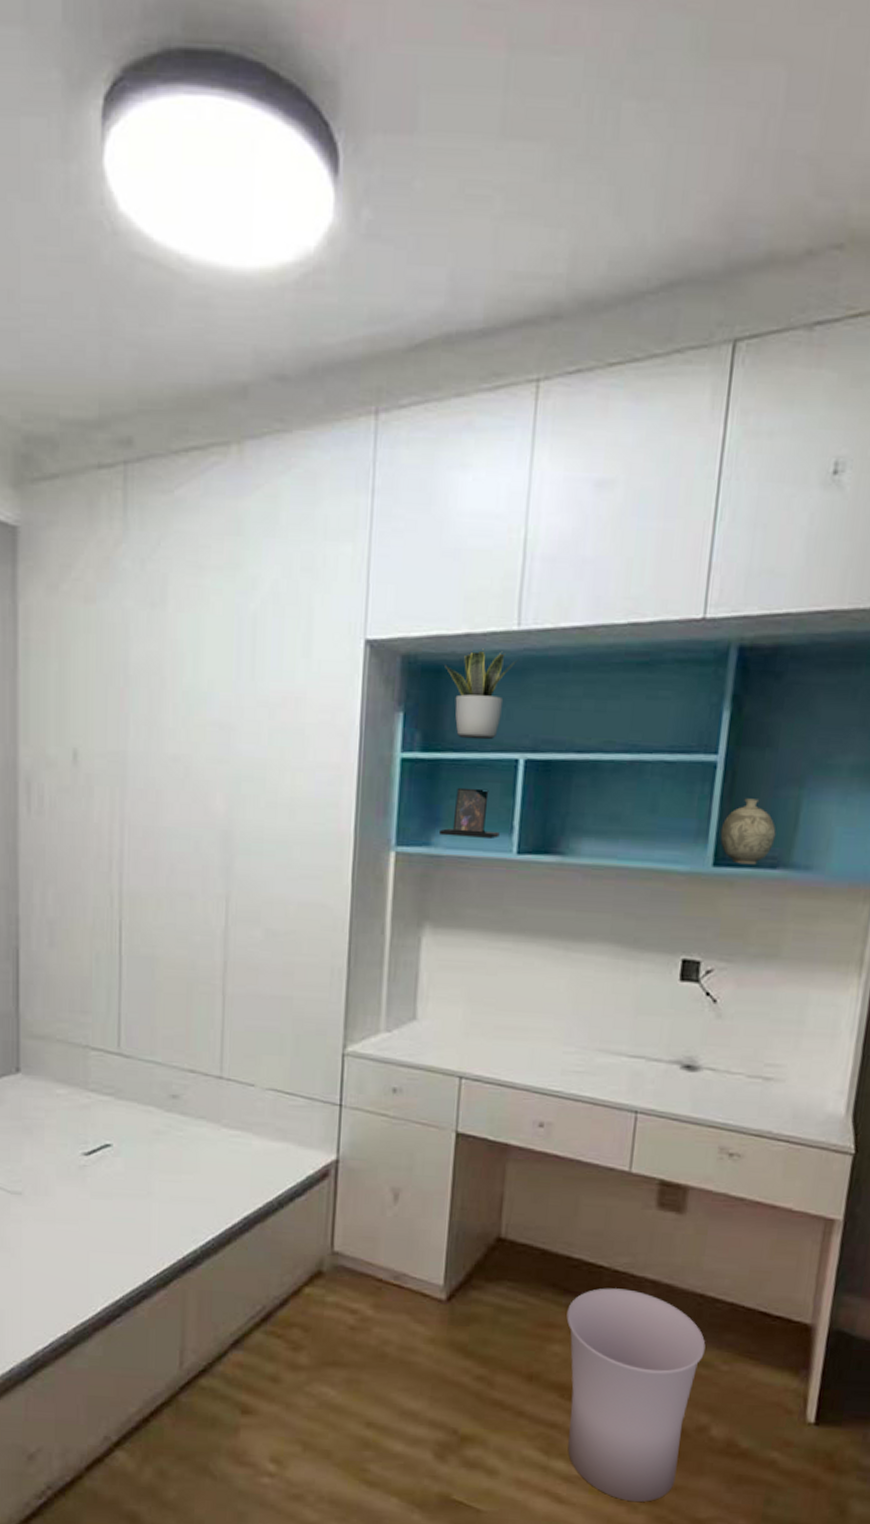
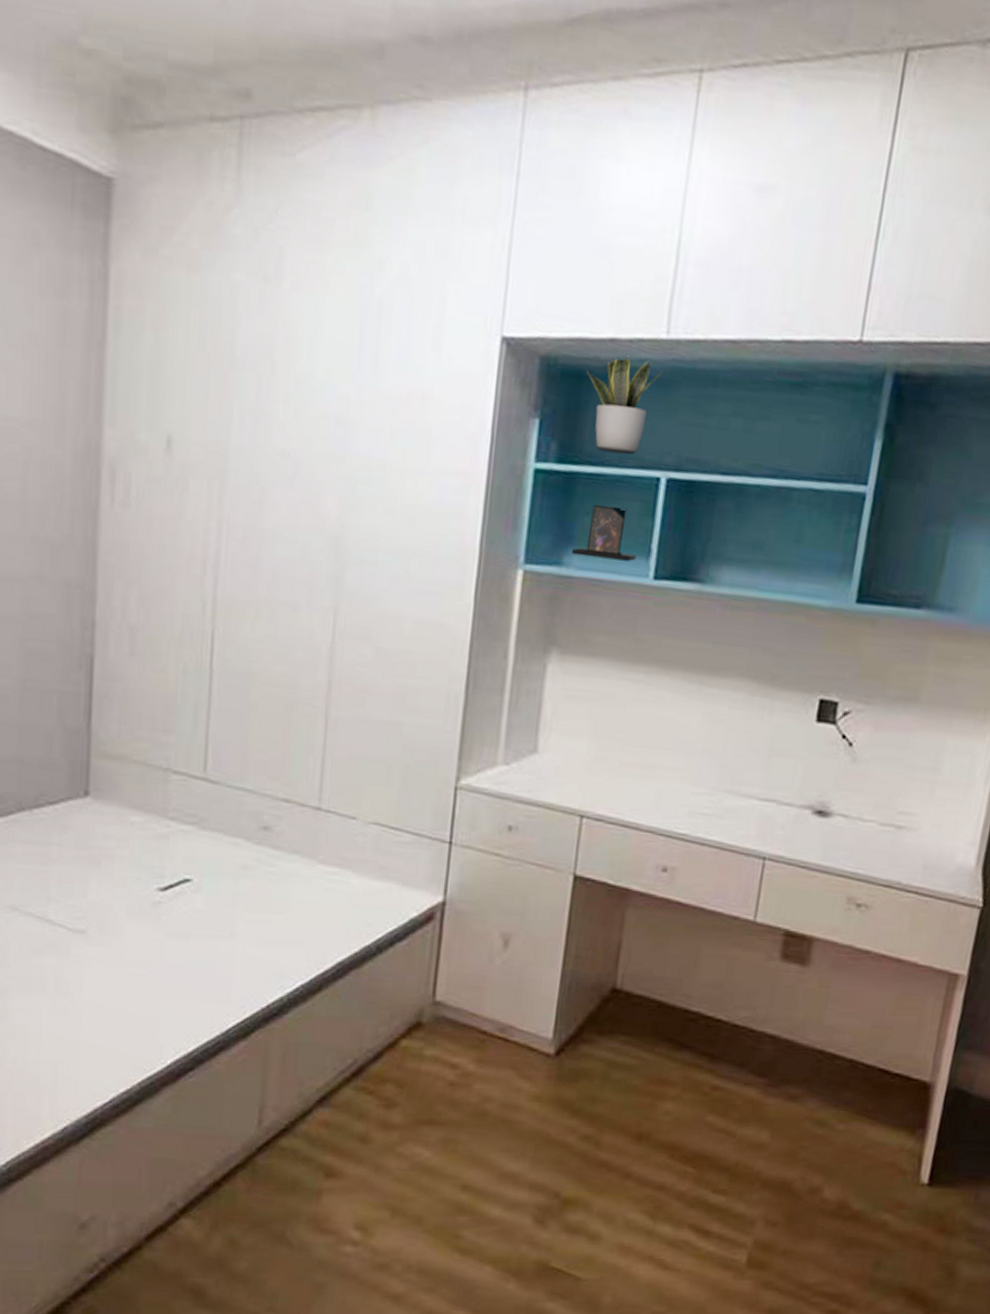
waste bin: present [566,1288,706,1502] -> none [675,1043,823,1267]
decorative vase: present [720,798,776,865] -> none [865,533,922,604]

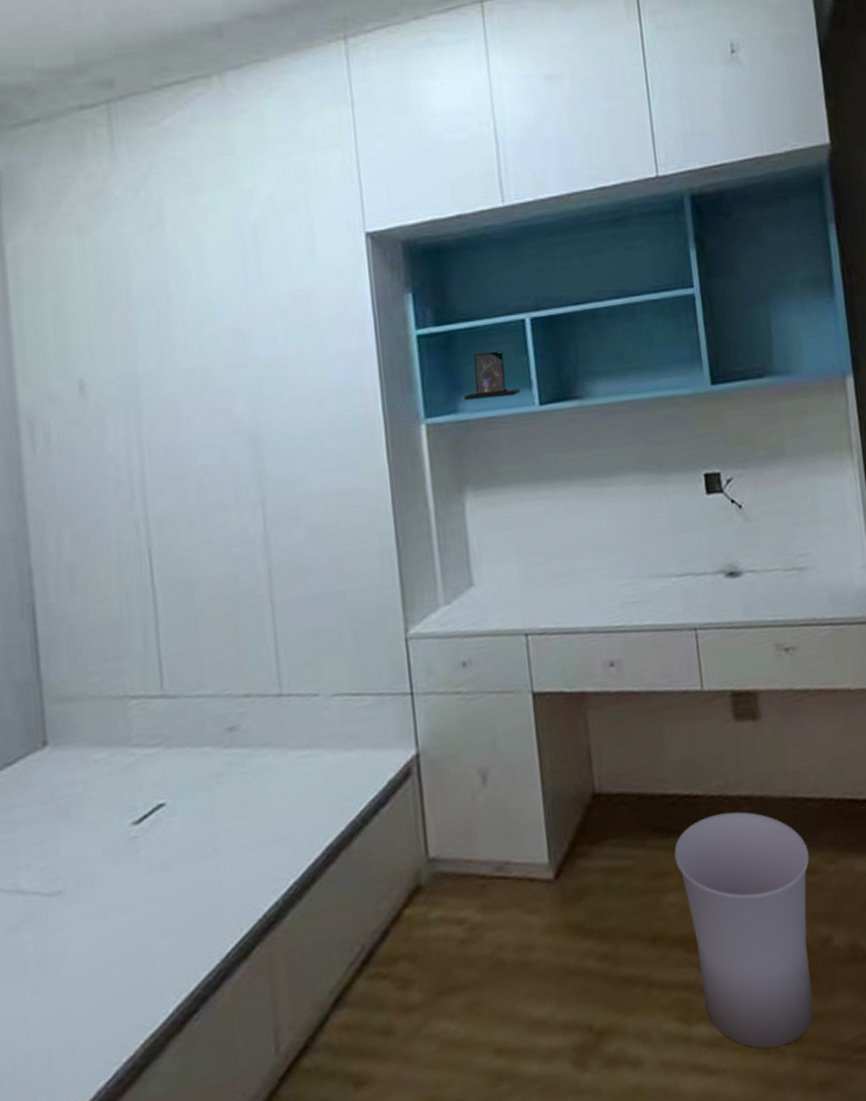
potted plant: present [586,356,667,455] -> none [443,226,509,309]
waste bin: none [675,1043,823,1267] -> present [674,811,814,1049]

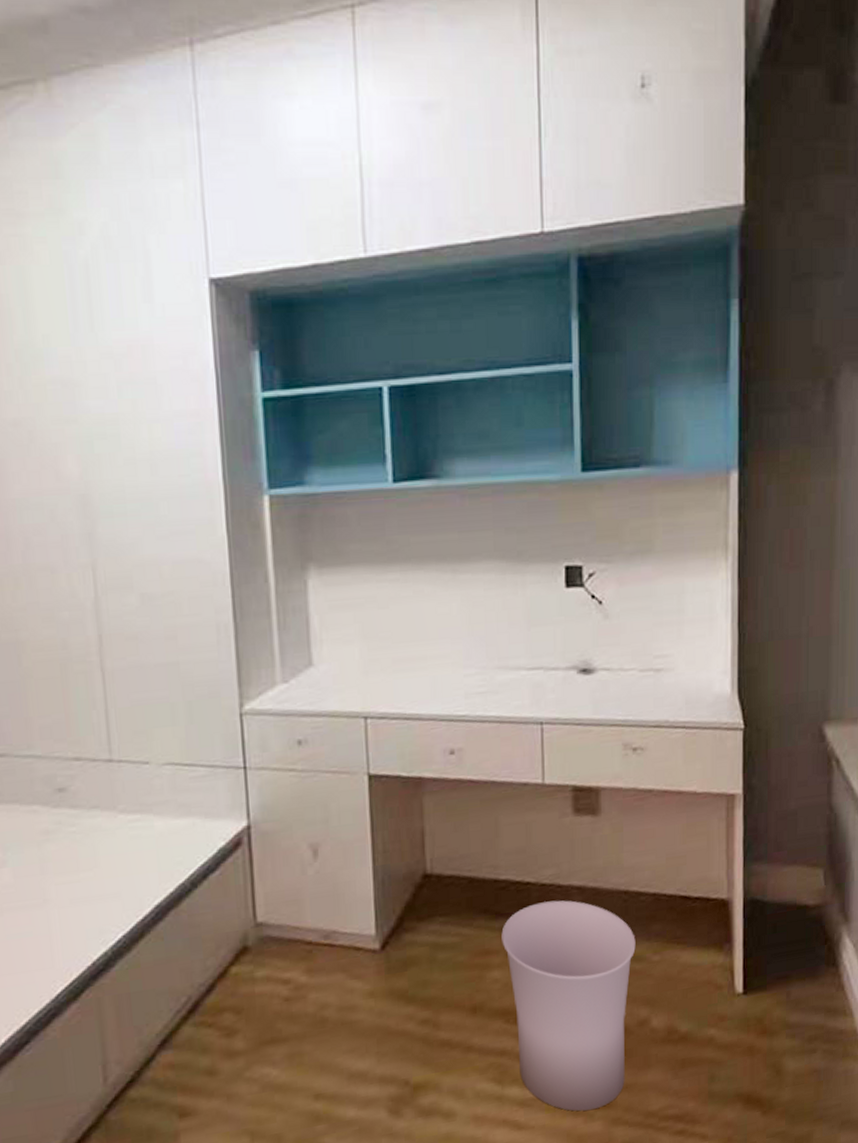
photo frame: present [463,350,520,401] -> none [311,420,373,473]

